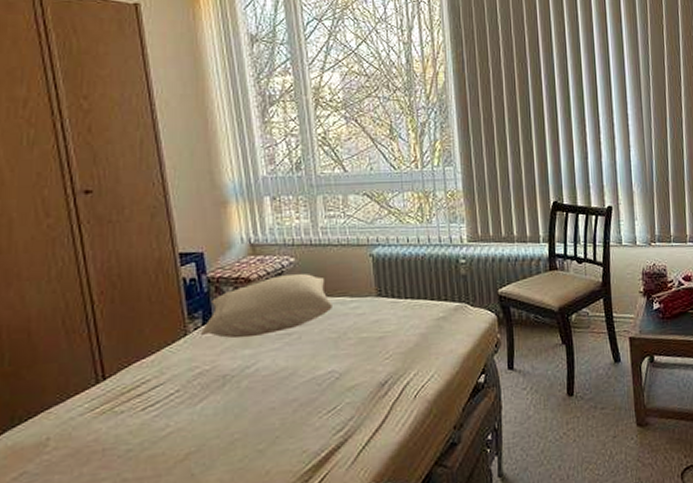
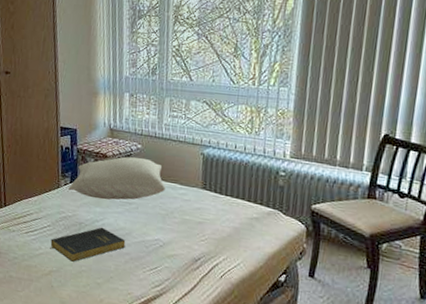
book: none [182,373,291,432] -> present [50,227,126,262]

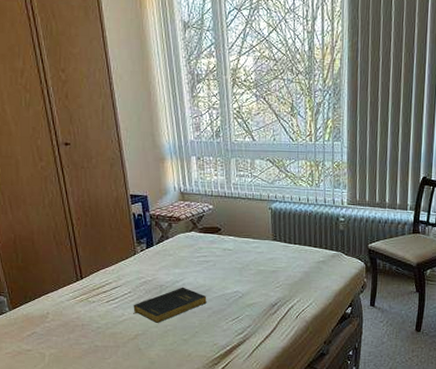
pillow: present [68,157,165,200] -> none [145,217,239,261]

